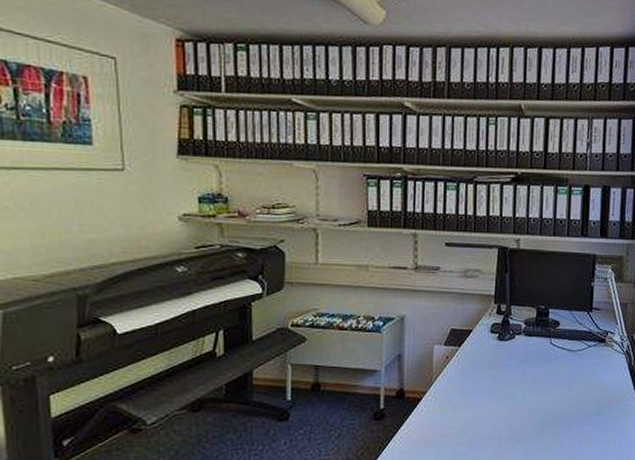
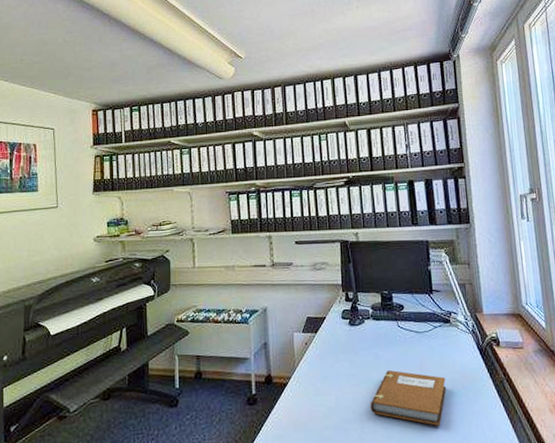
notebook: none [510,388,592,443] -> present [370,370,447,426]

